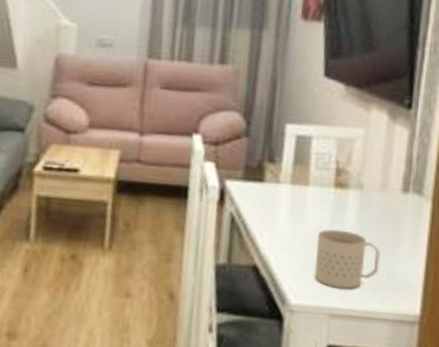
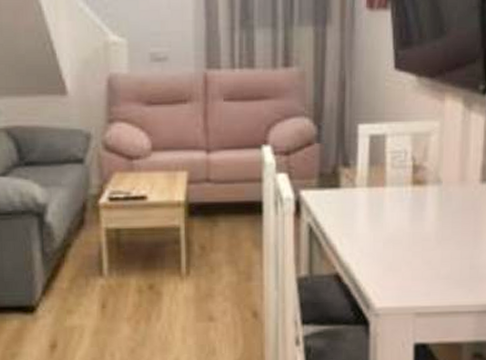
mug: present [314,229,380,289] -> none [397,228,462,288]

